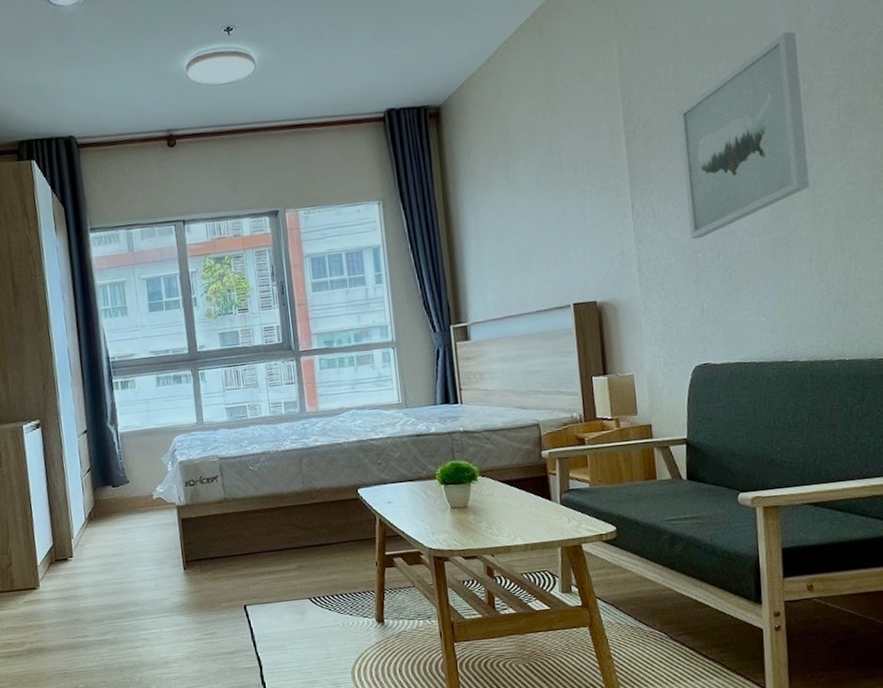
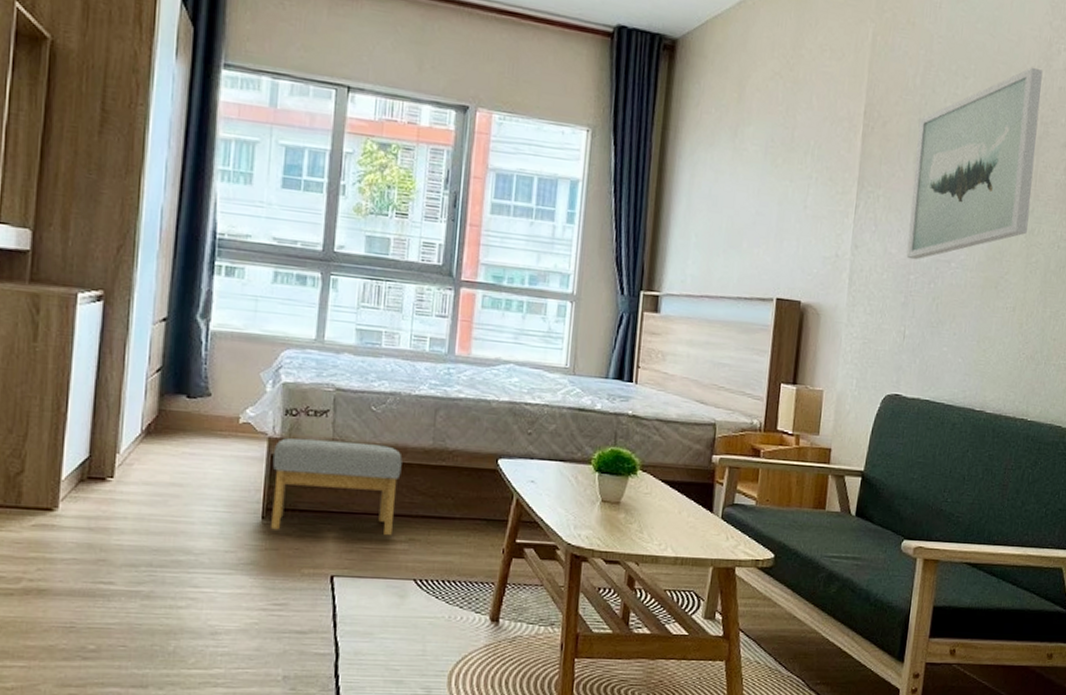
footstool: none [182,495,284,577] -> present [271,437,403,536]

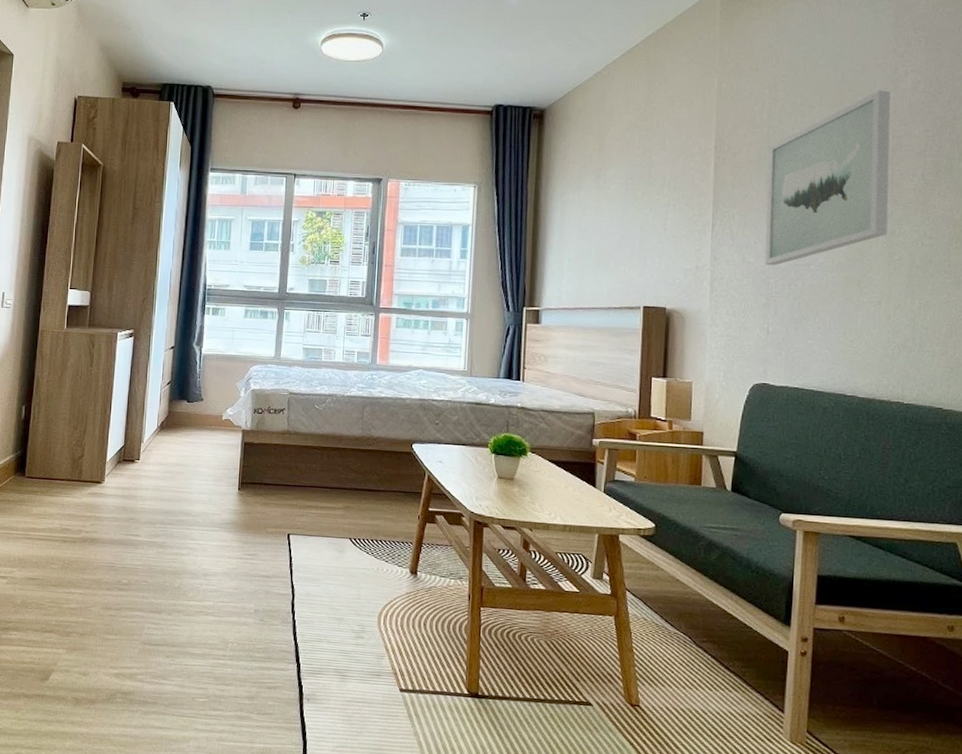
footstool: present [271,437,403,536] -> none [245,430,339,504]

